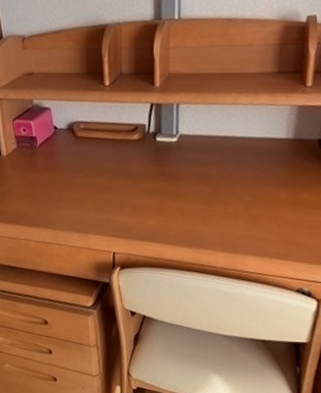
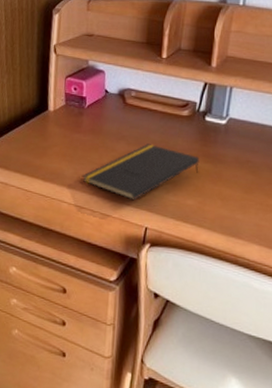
notepad: none [45,172,157,229] -> present [82,144,200,201]

